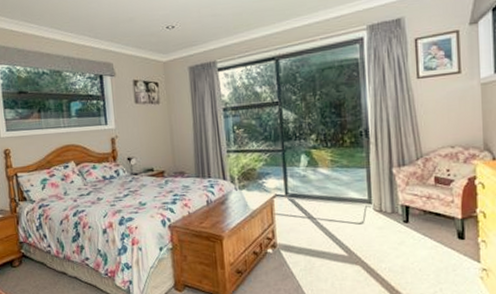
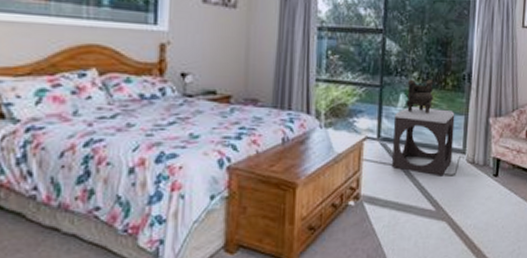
footstool: none [299,164,359,225] -> present [392,107,455,177]
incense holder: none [306,139,334,171] -> present [406,79,434,115]

